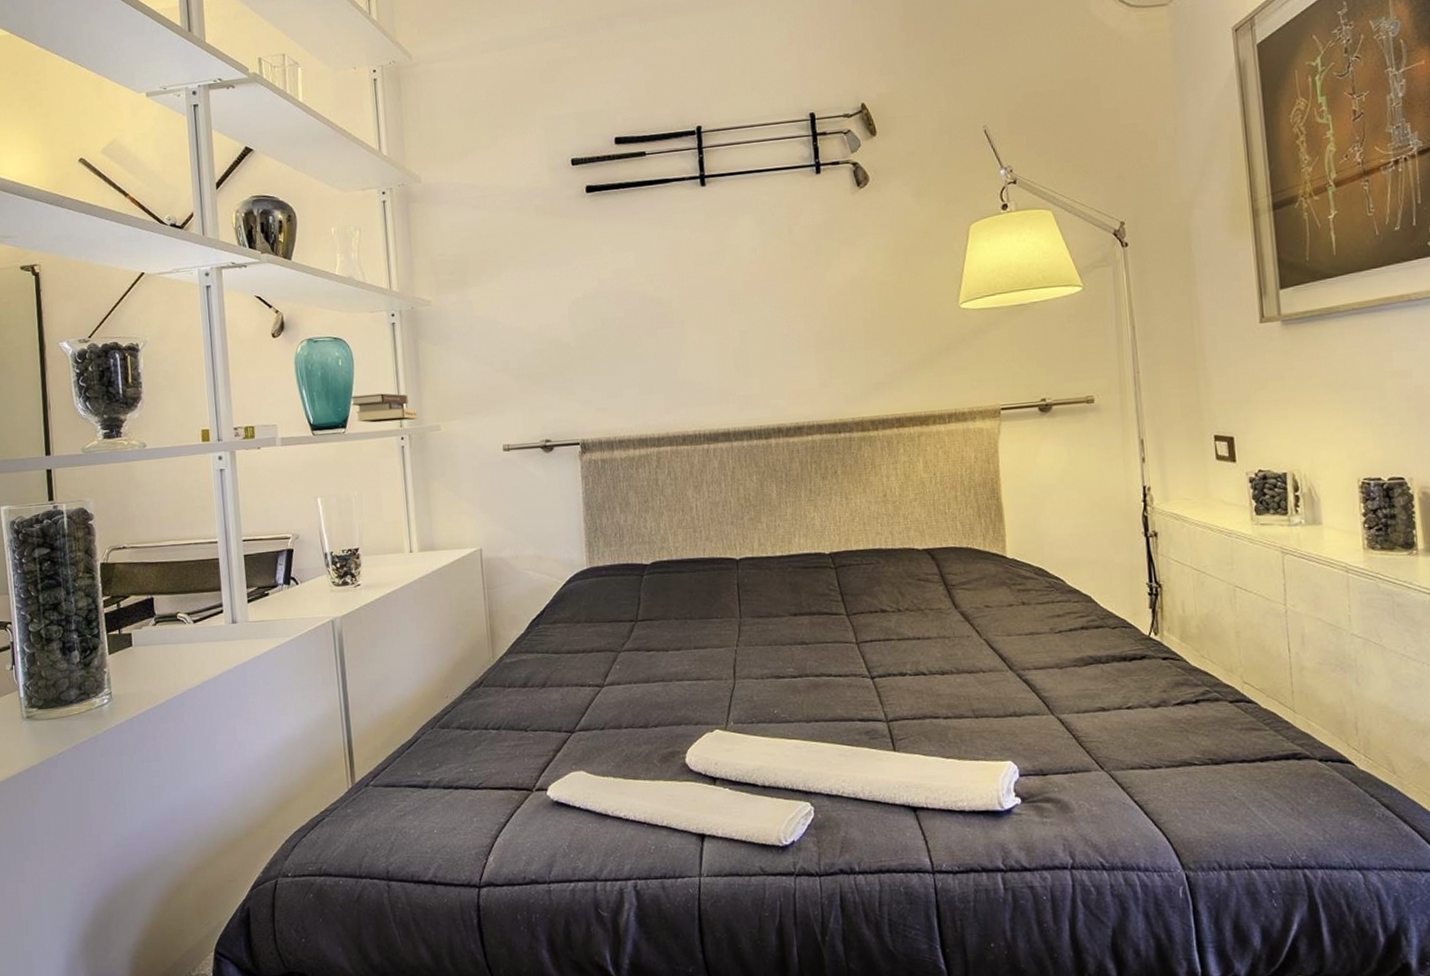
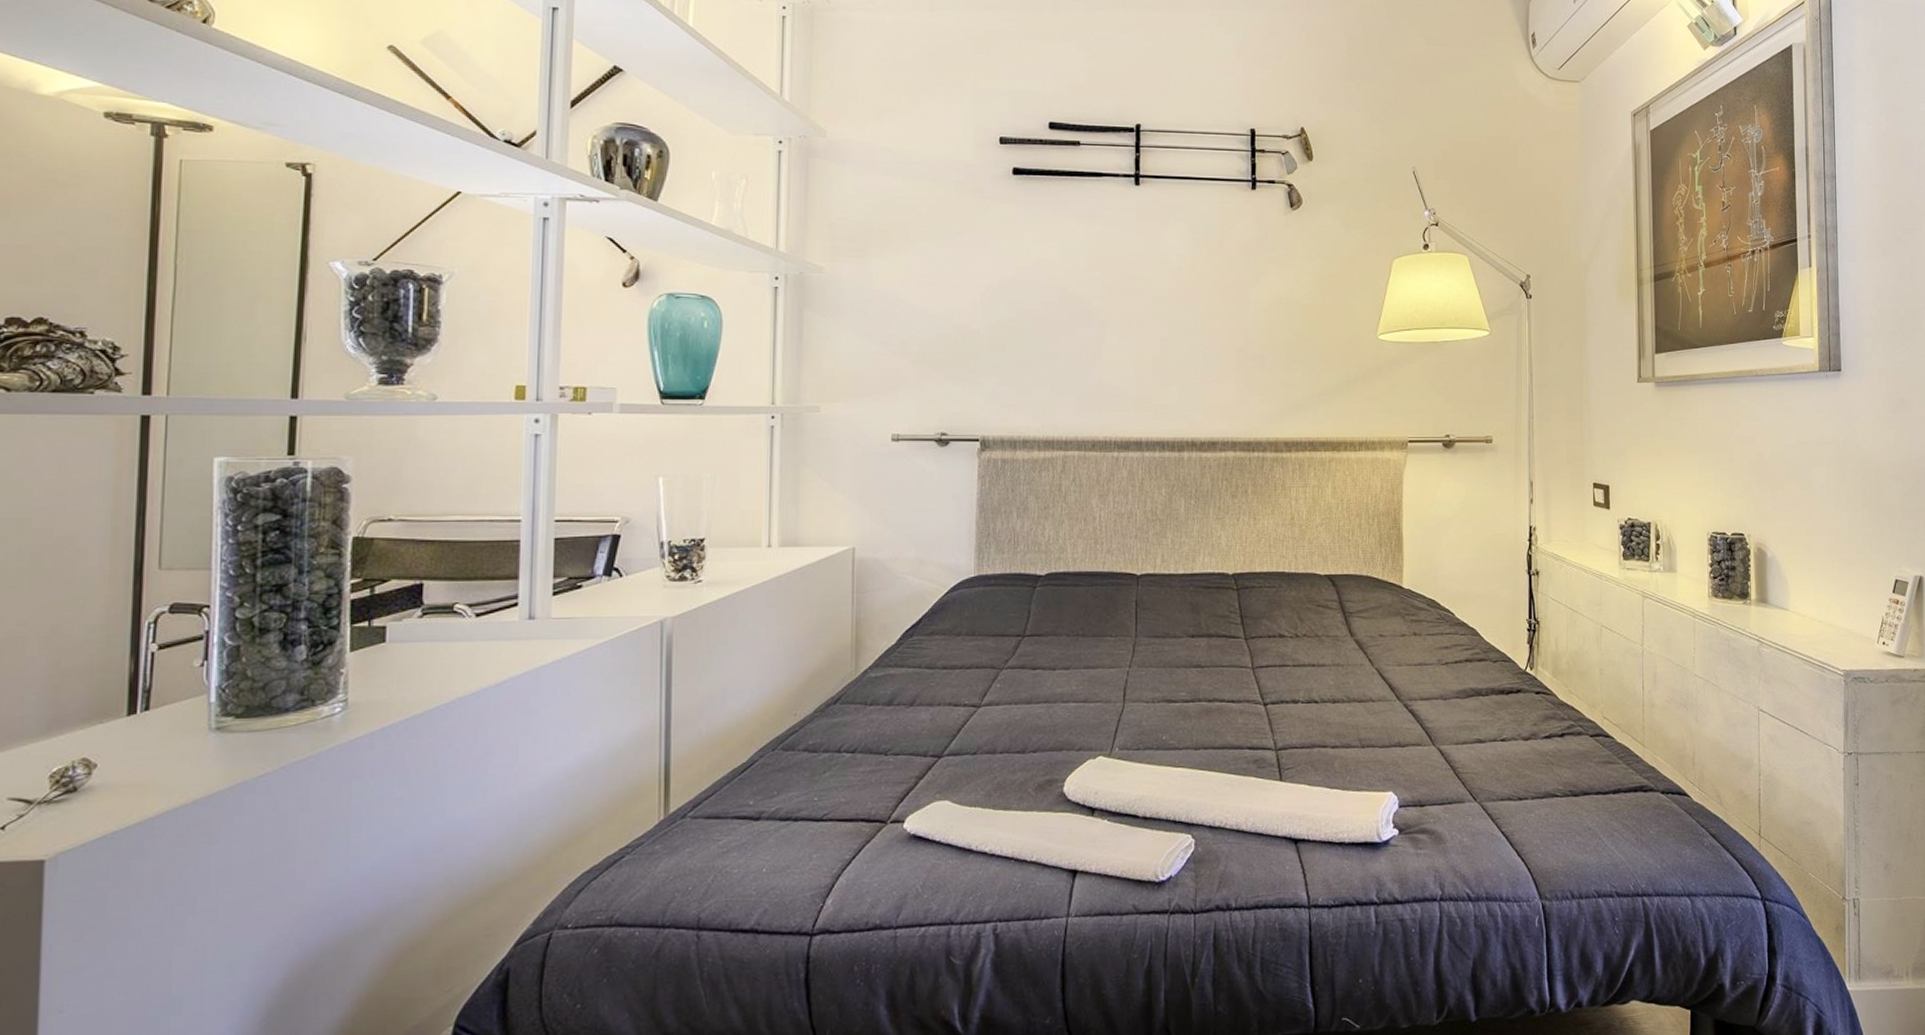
books: present [351,393,418,423] -> none [715,364,795,397]

